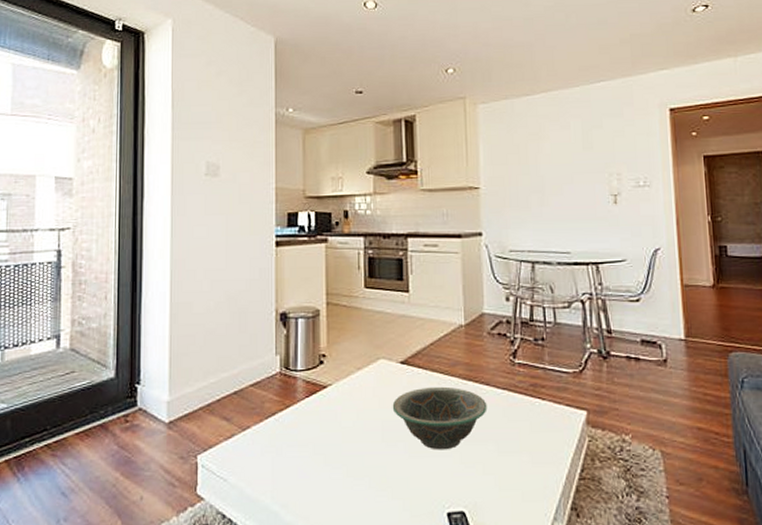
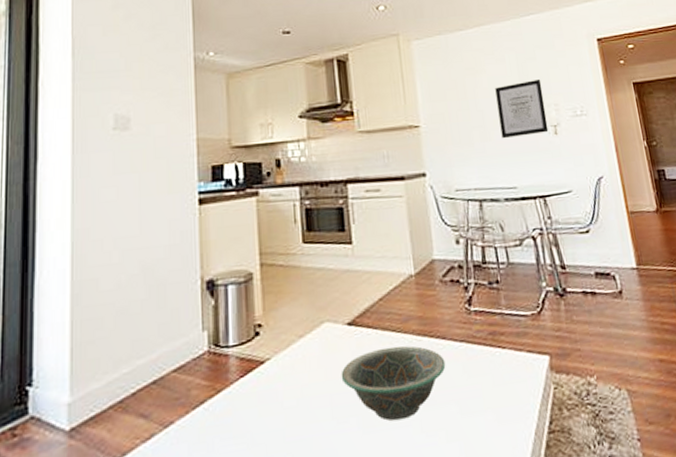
wall art: none [557,148,608,205] -> present [495,79,549,139]

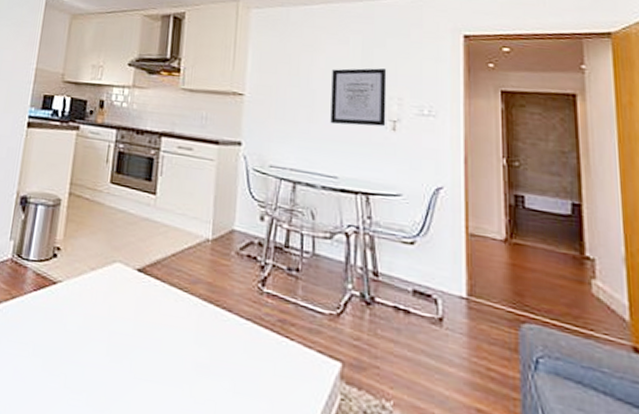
decorative bowl: present [341,345,446,421] -> none [122,302,227,379]

